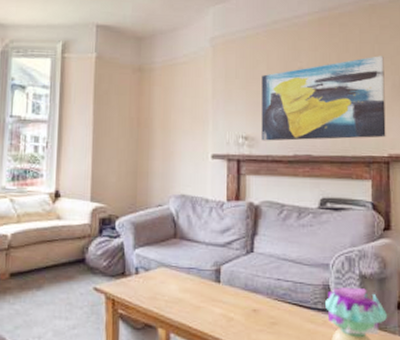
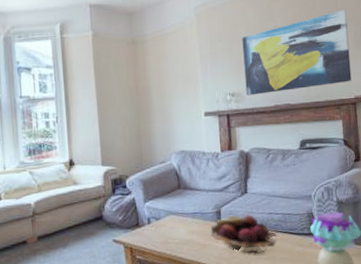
fruit basket: none [206,276,285,327] -> present [210,215,277,255]

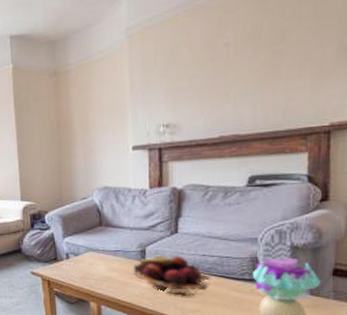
wall art: present [242,10,352,96] -> none [182,14,329,127]

